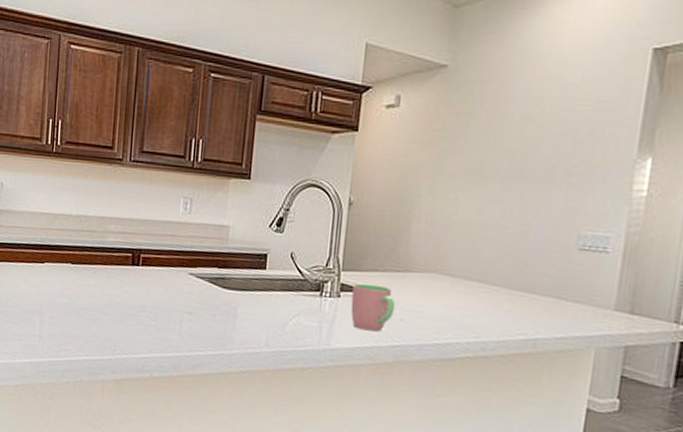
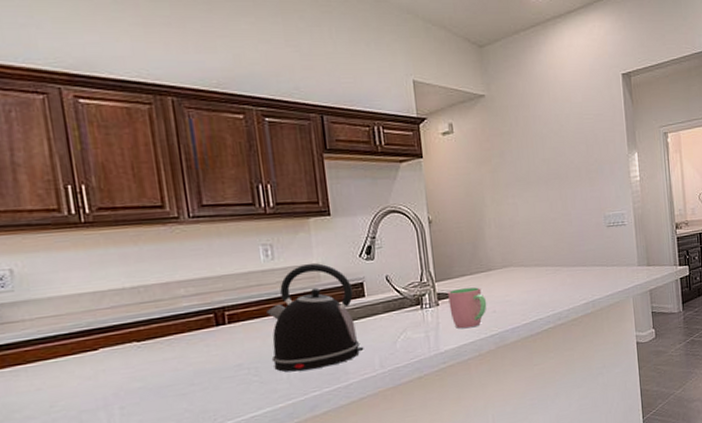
kettle: none [169,224,256,331] -> present [267,263,364,372]

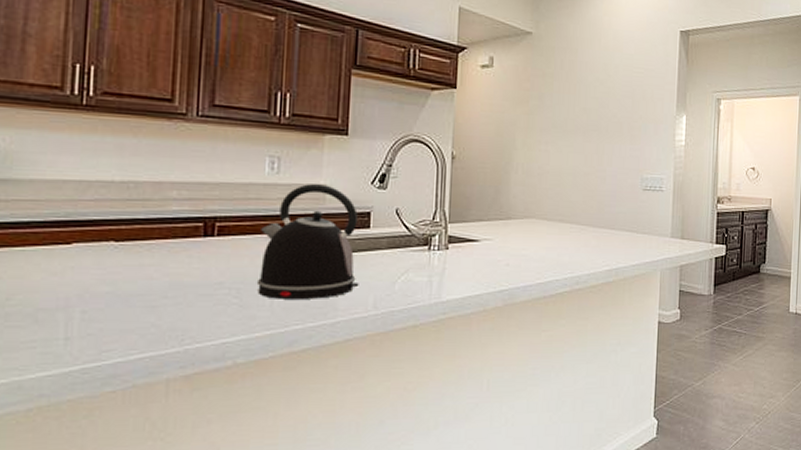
cup: present [448,287,487,329] -> none [459,235,501,279]

